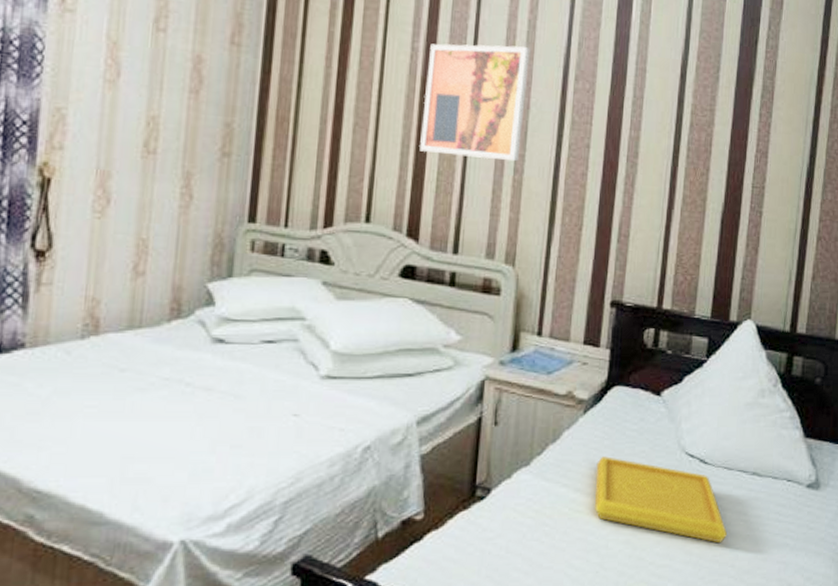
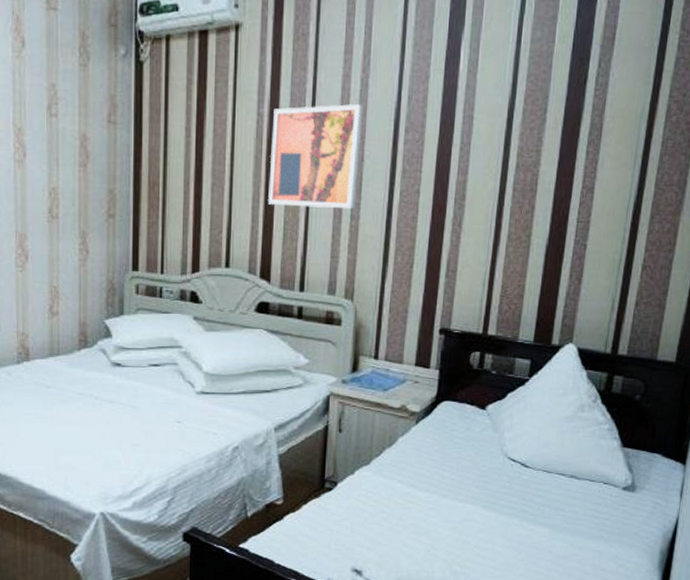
serving tray: present [595,456,728,544] -> none [426,459,546,533]

